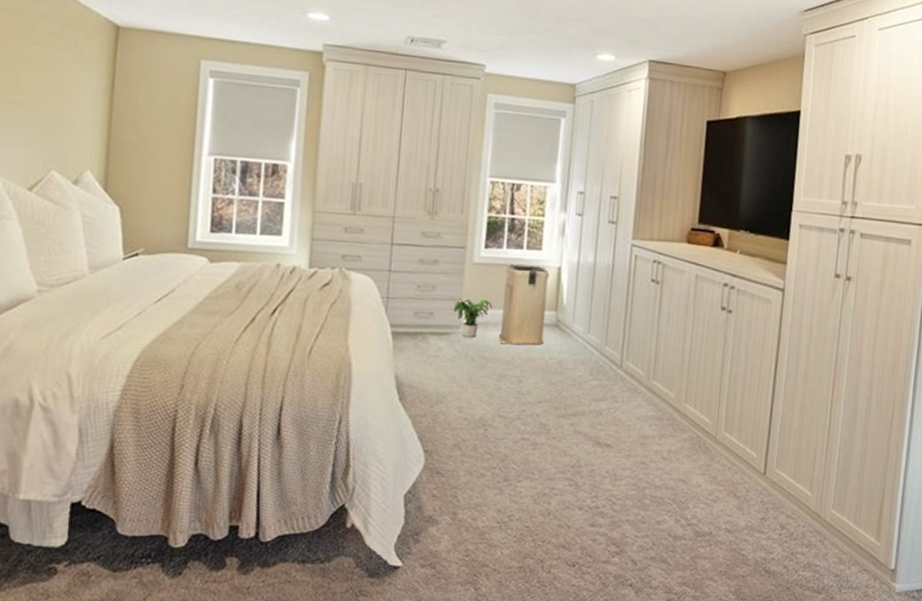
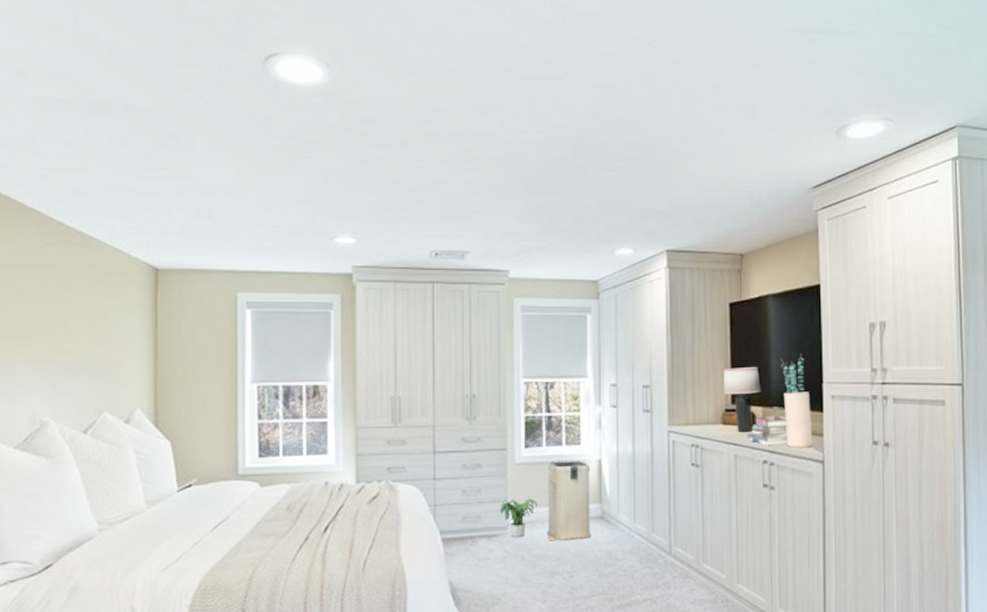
table lamp: none [691,187,730,254] -> present [723,367,761,433]
books: none [709,239,752,270] -> present [746,416,789,446]
vase: none [749,179,778,275] -> present [781,354,813,448]

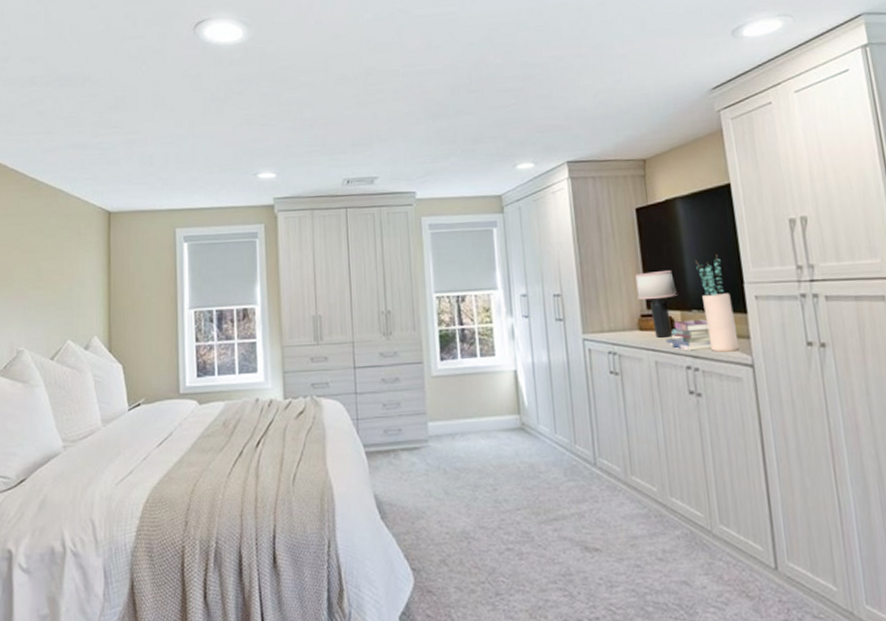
potted plant: present [499,498,537,537] -> none [419,410,456,450]
laundry basket: present [547,461,592,541] -> none [464,372,512,454]

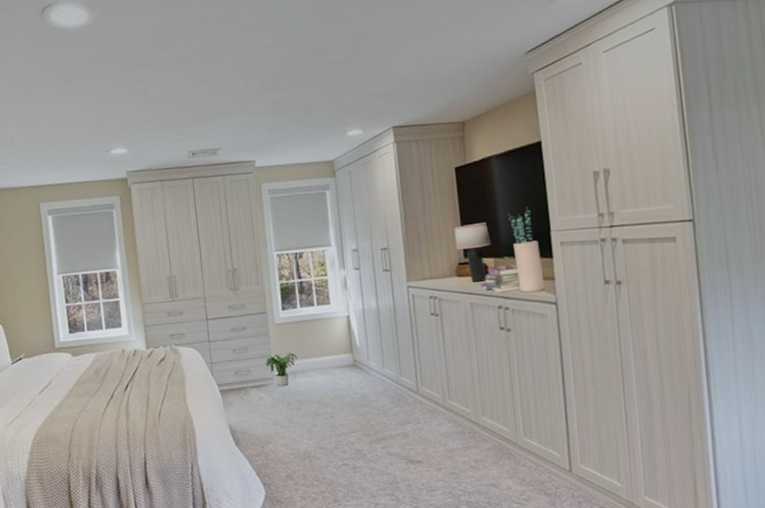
potted plant: none [419,410,456,450] -> present [265,352,297,386]

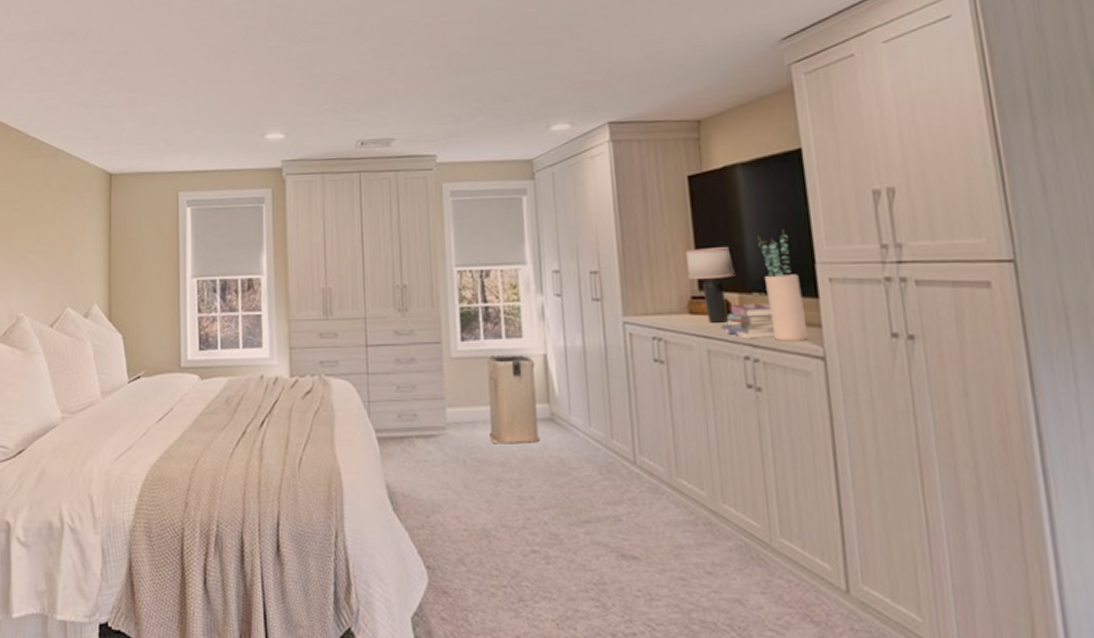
potted plant: present [265,352,297,386] -> none [436,396,478,438]
laundry basket: none [303,318,346,388] -> present [487,355,540,444]

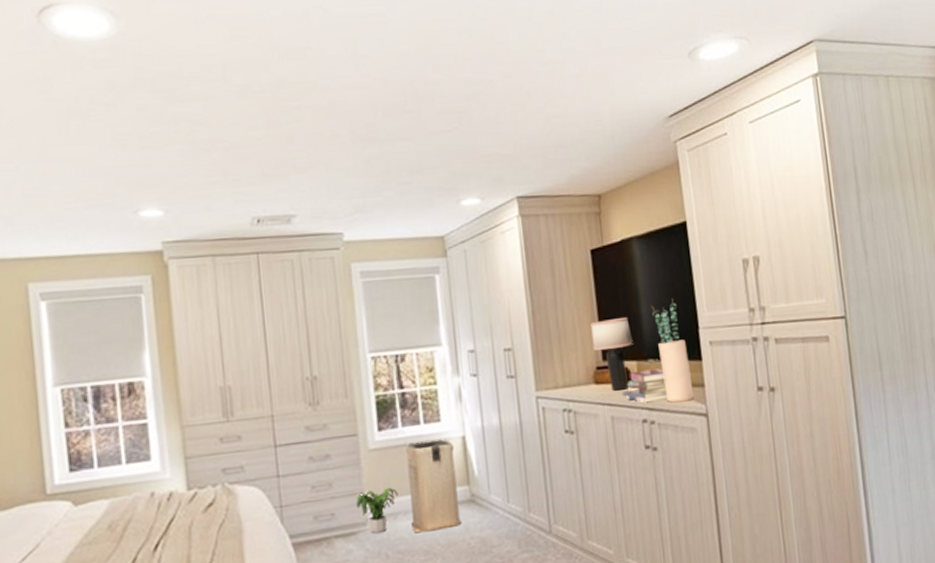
potted plant: none [436,396,478,438] -> present [355,487,398,533]

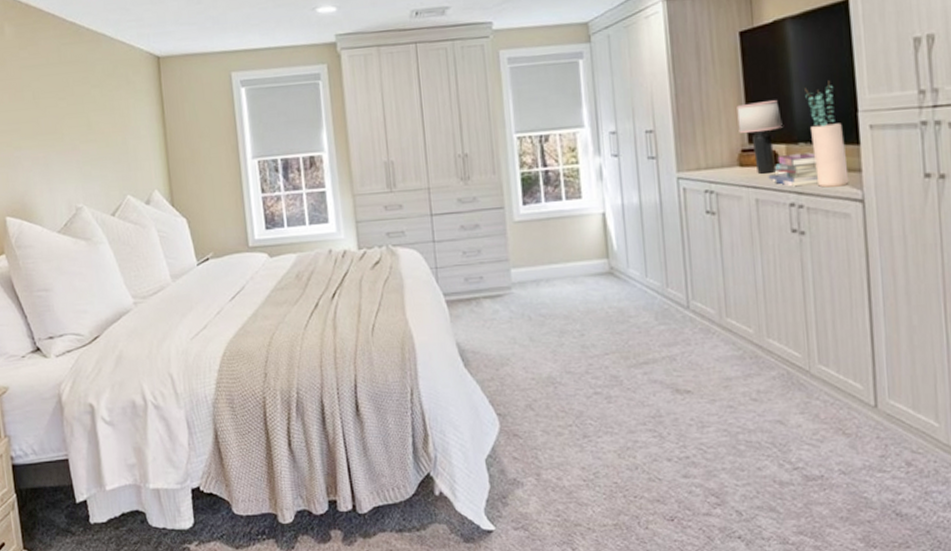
potted plant: present [355,487,398,533] -> none [502,256,541,297]
laundry basket: present [406,439,462,533] -> none [548,215,600,300]

